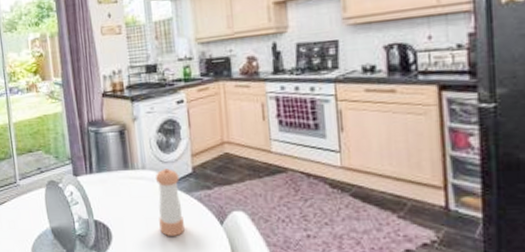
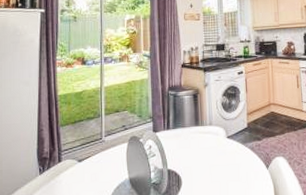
pepper shaker: present [155,168,185,236] -> none [219,124,240,180]

